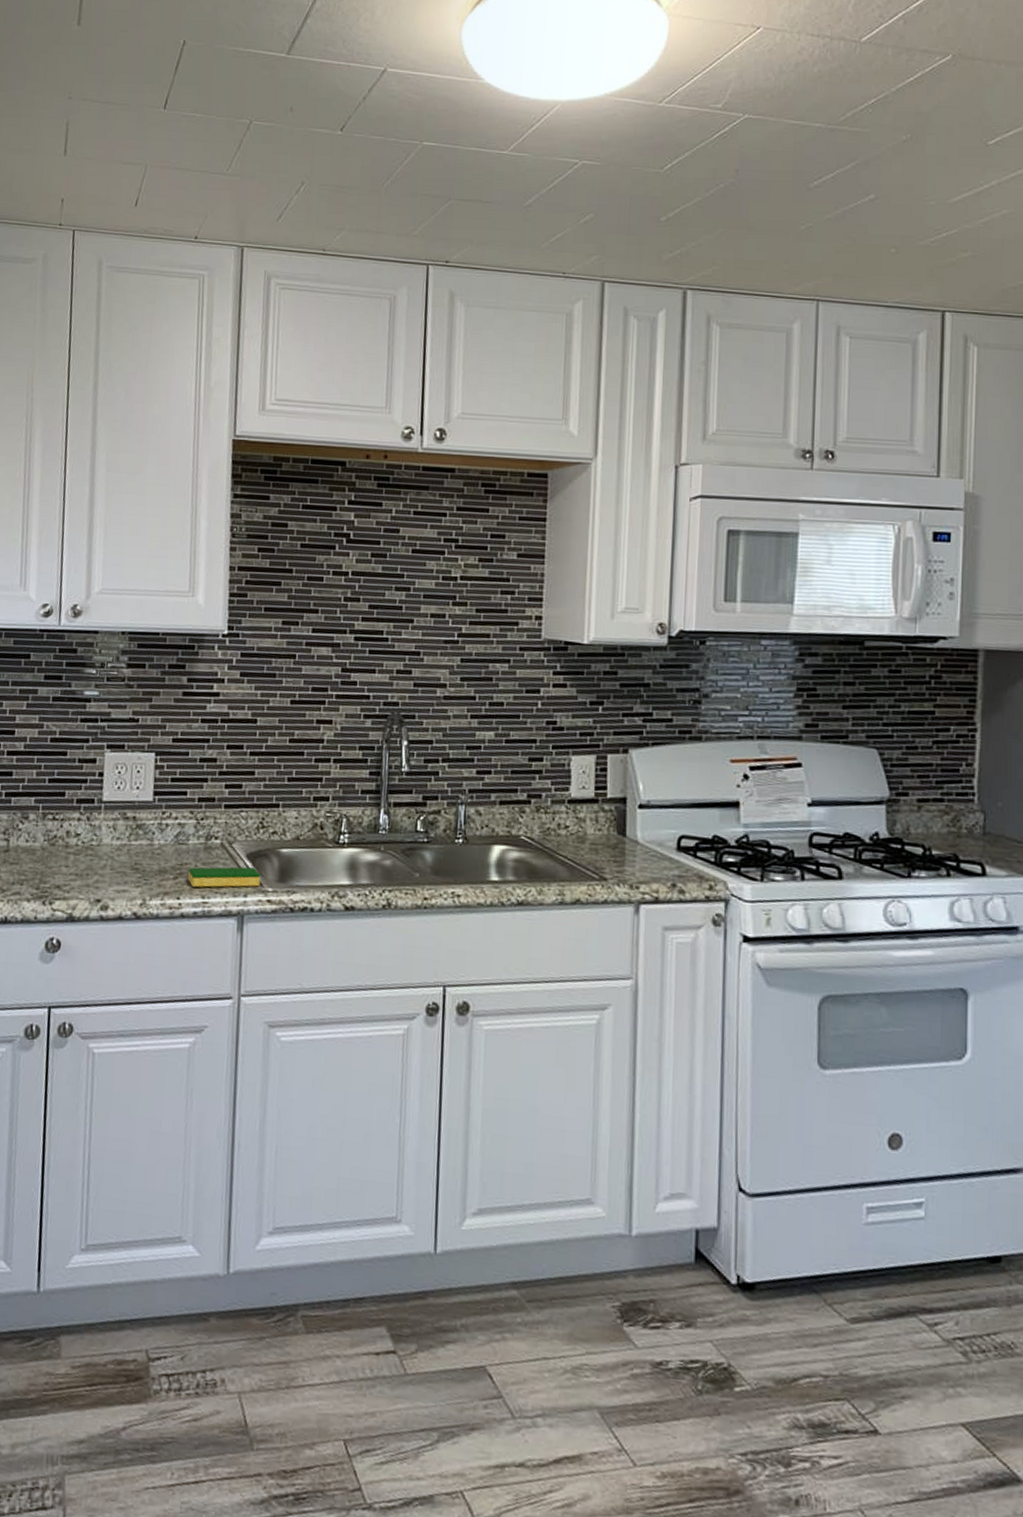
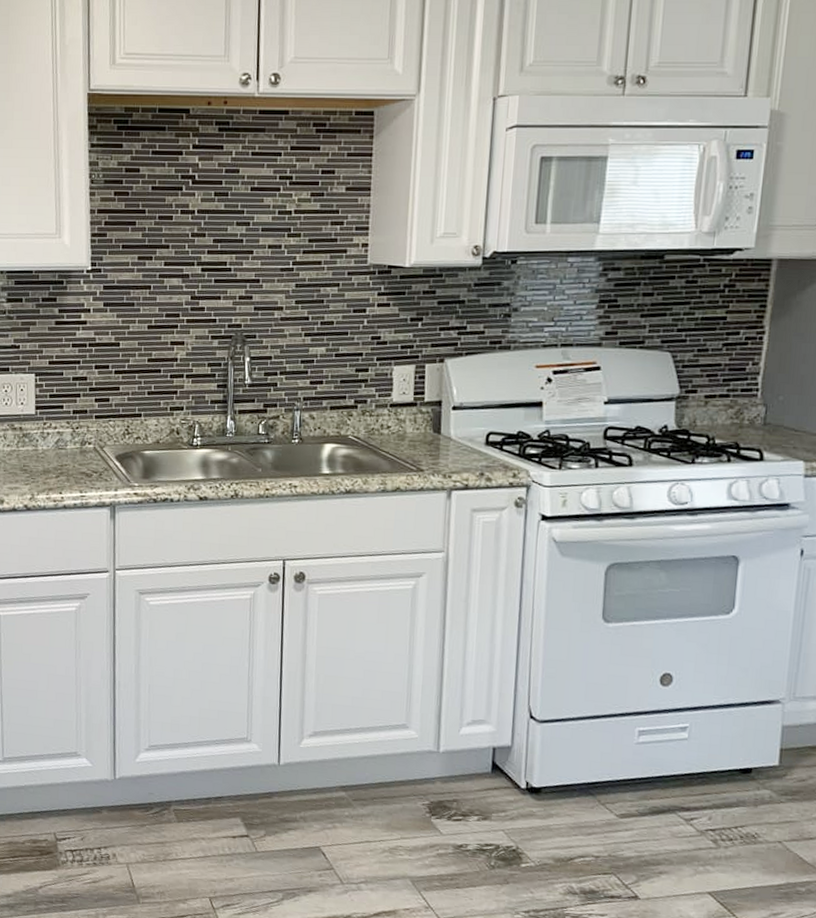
dish sponge: present [188,867,261,888] -> none [68,466,128,484]

